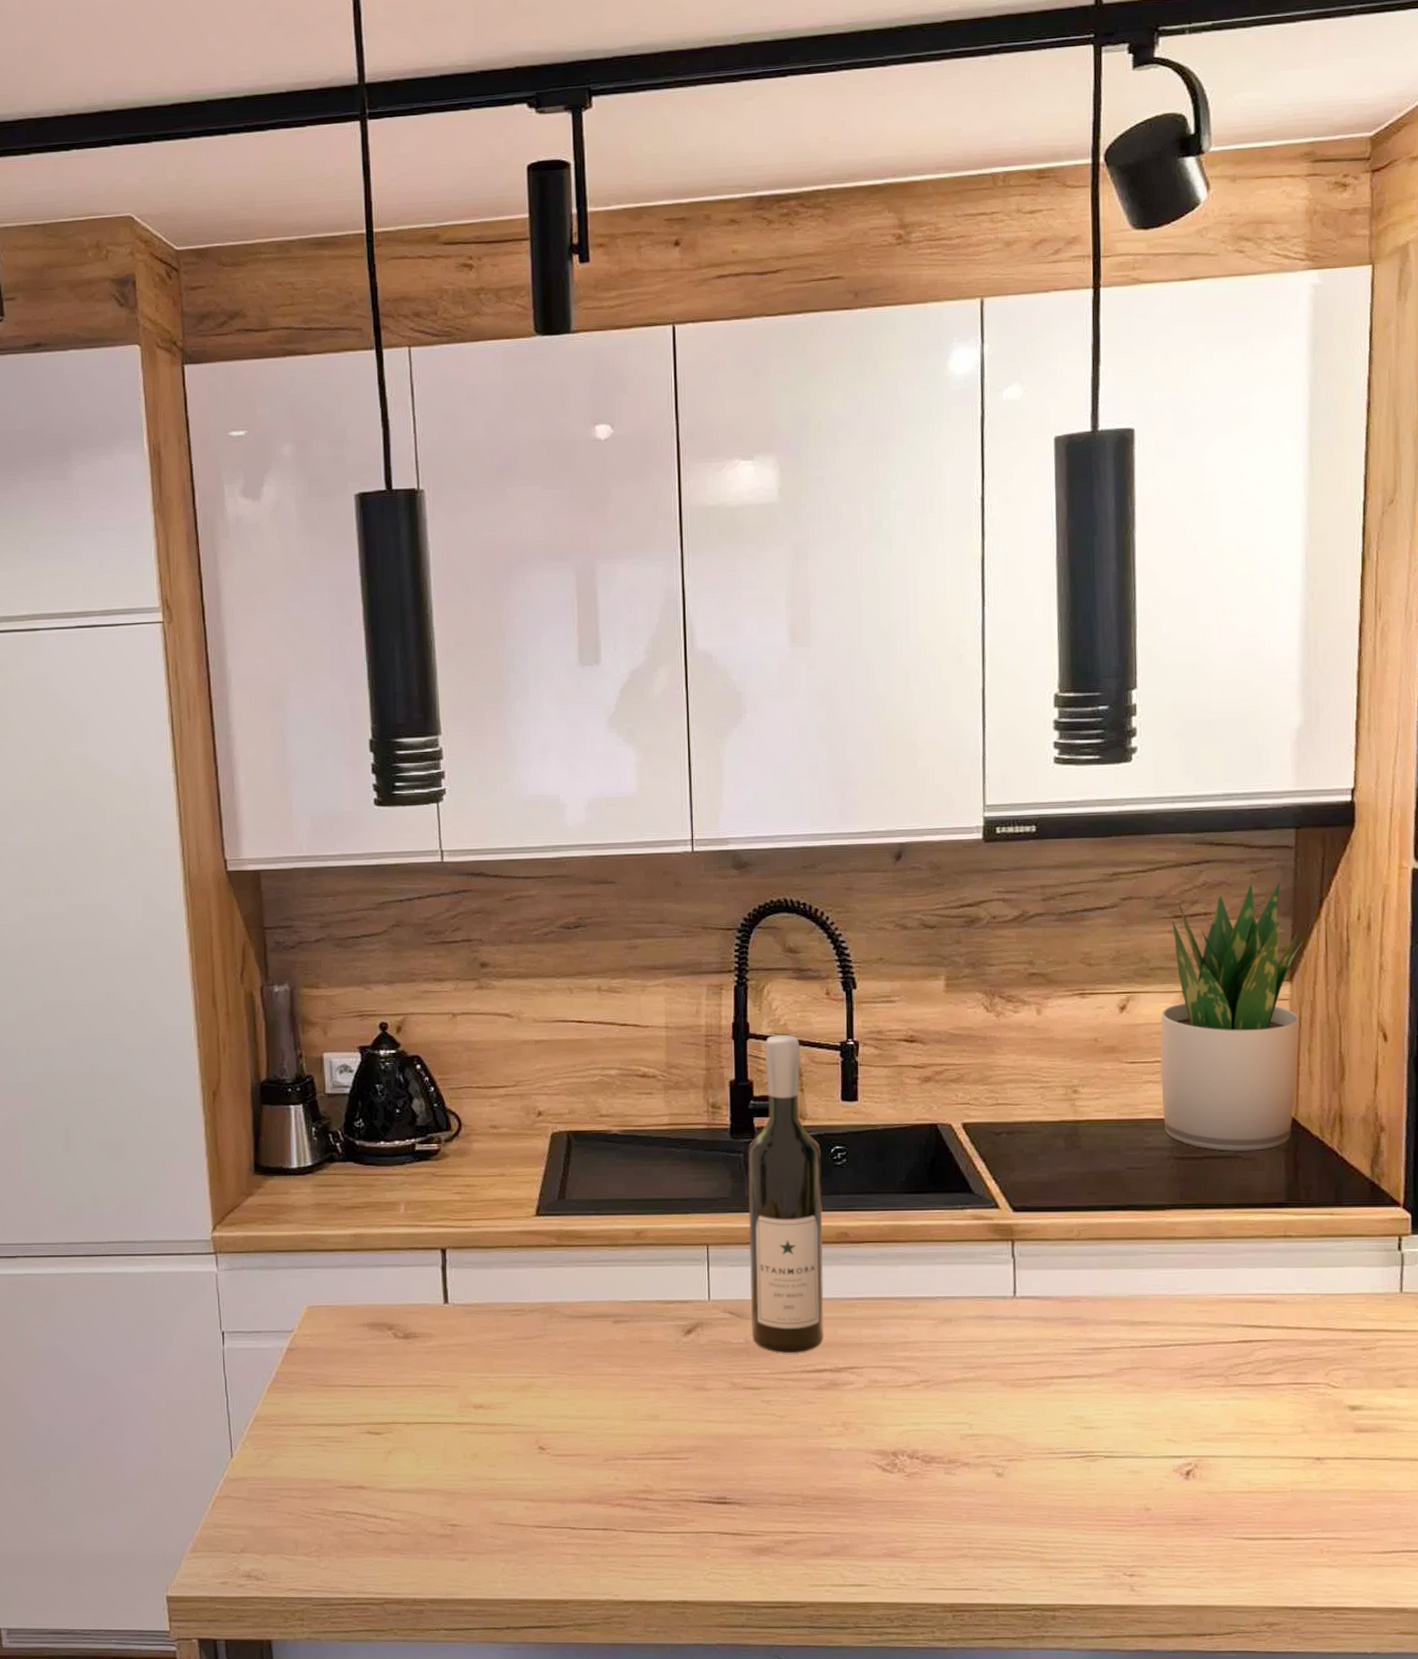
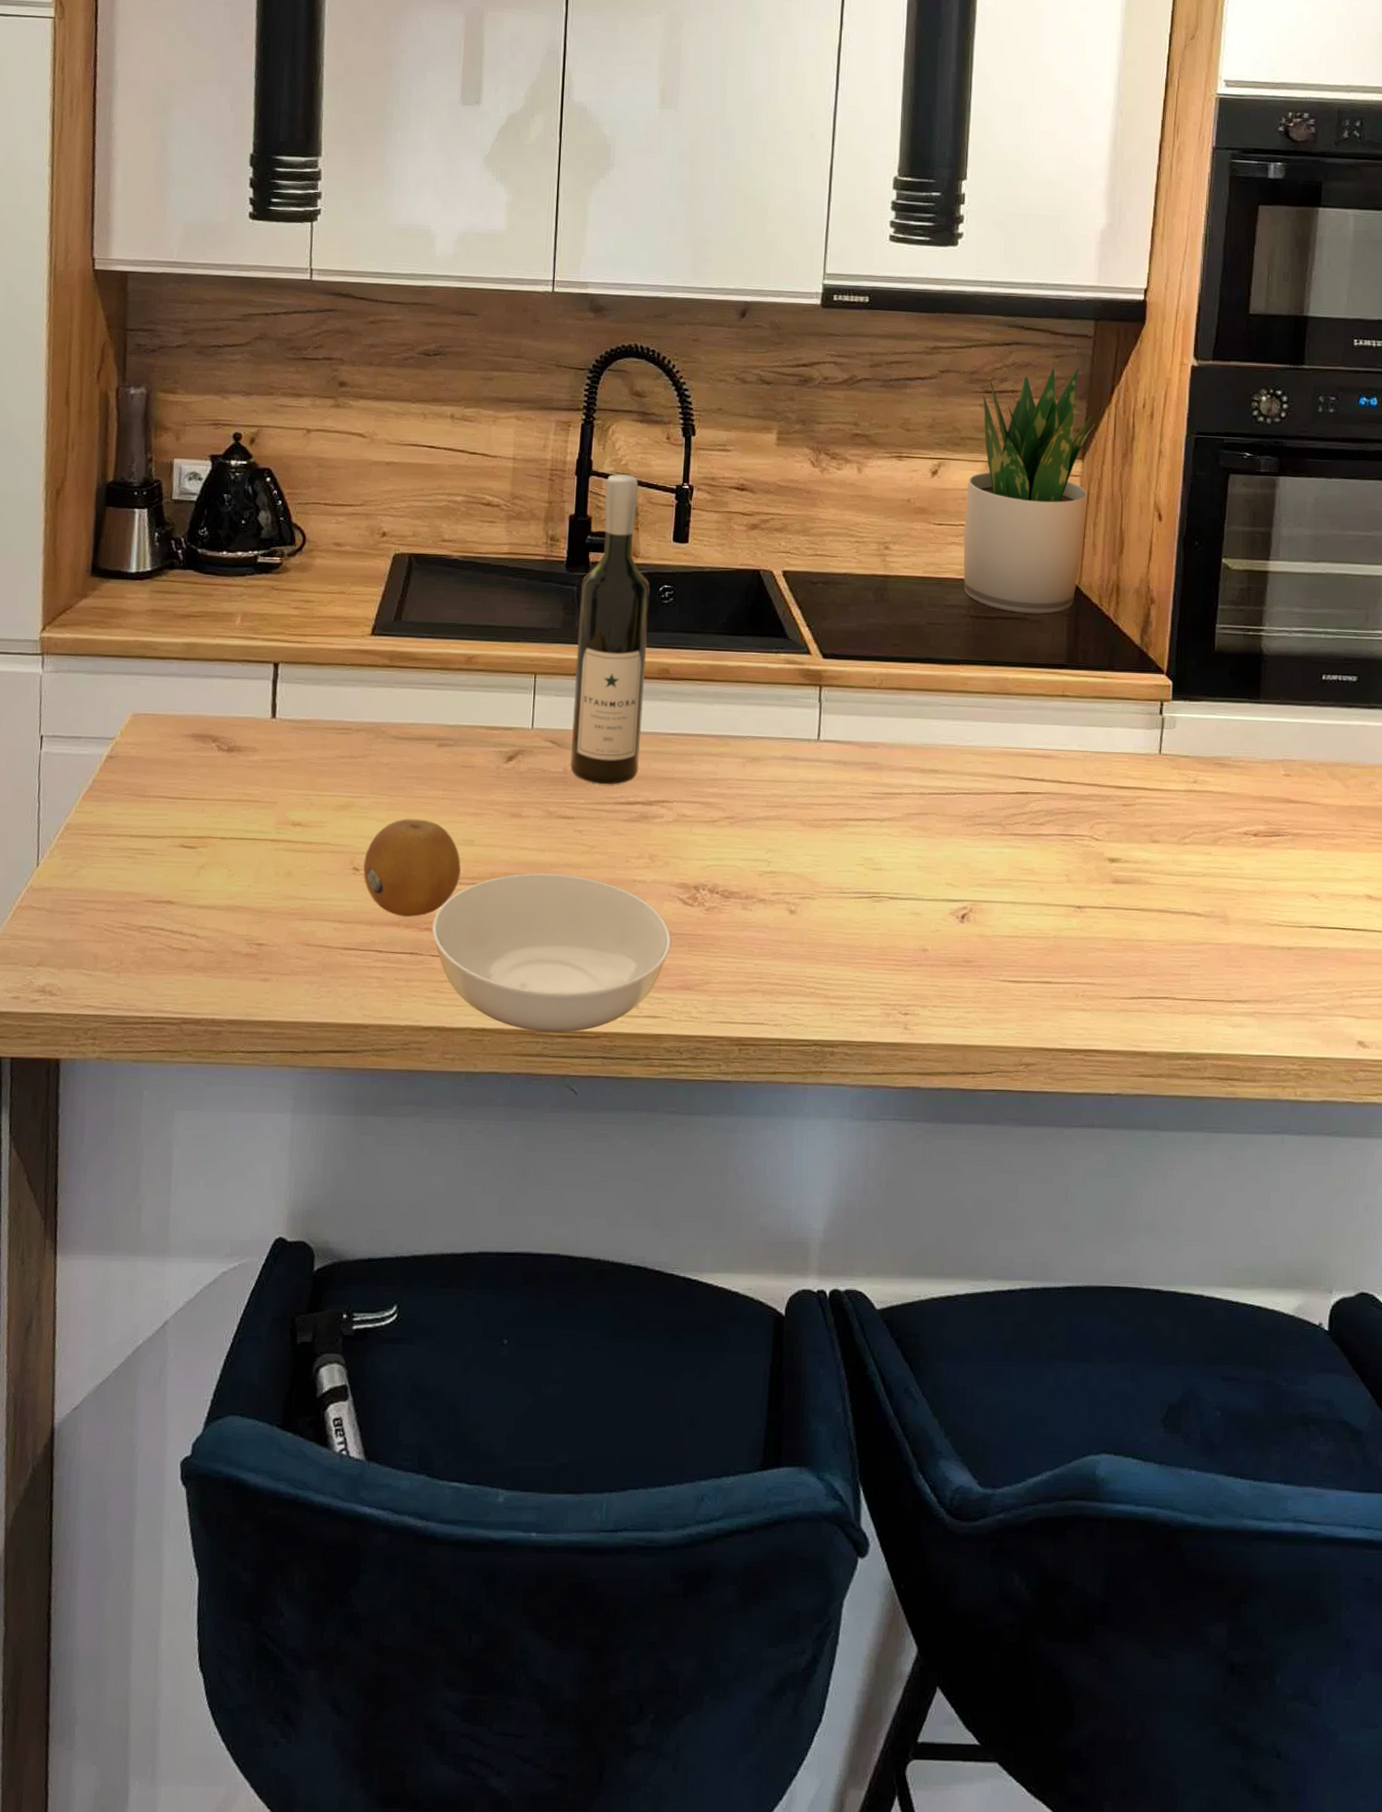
fruit: none [549,1397,648,1494] -> present [363,819,461,918]
bowl: none [624,1446,873,1604] -> present [432,873,672,1033]

